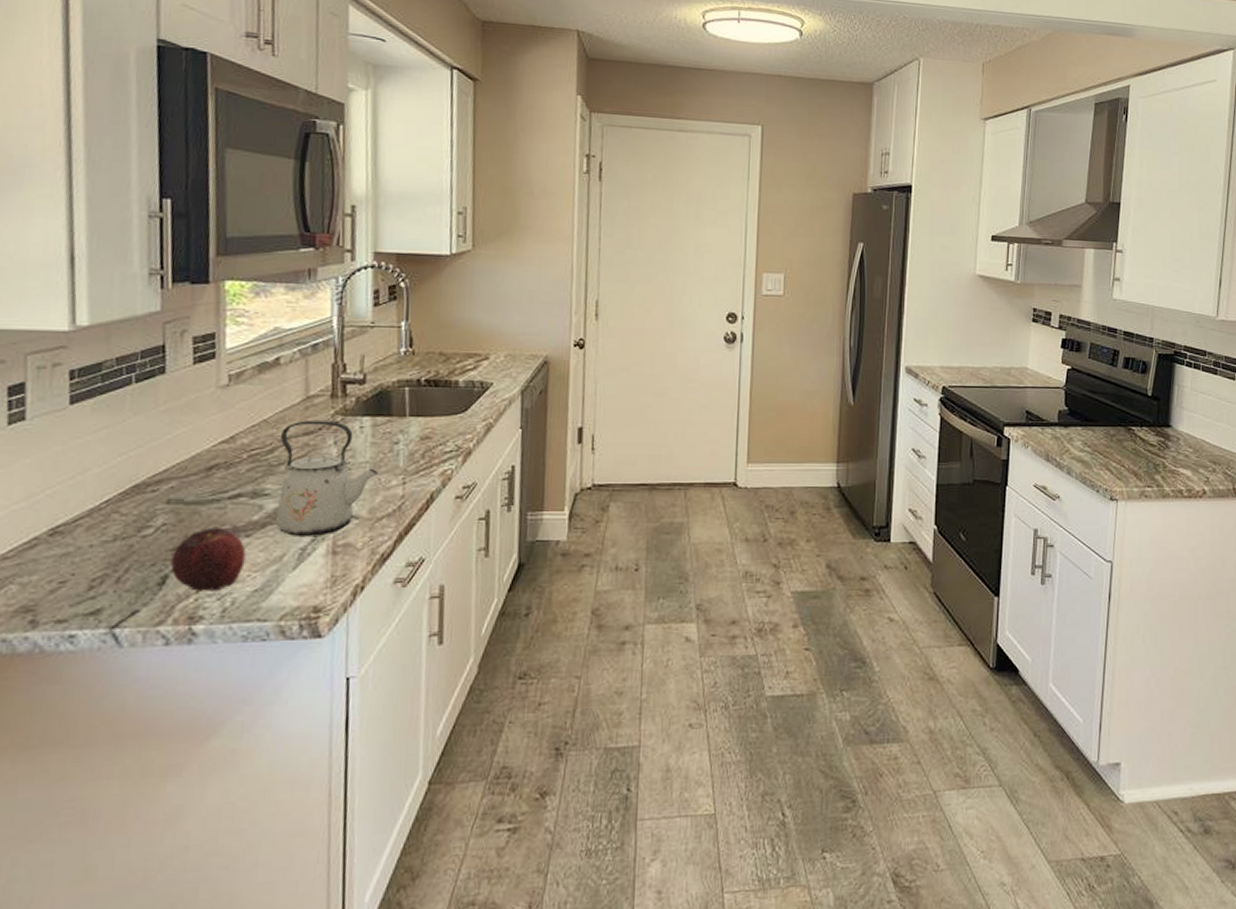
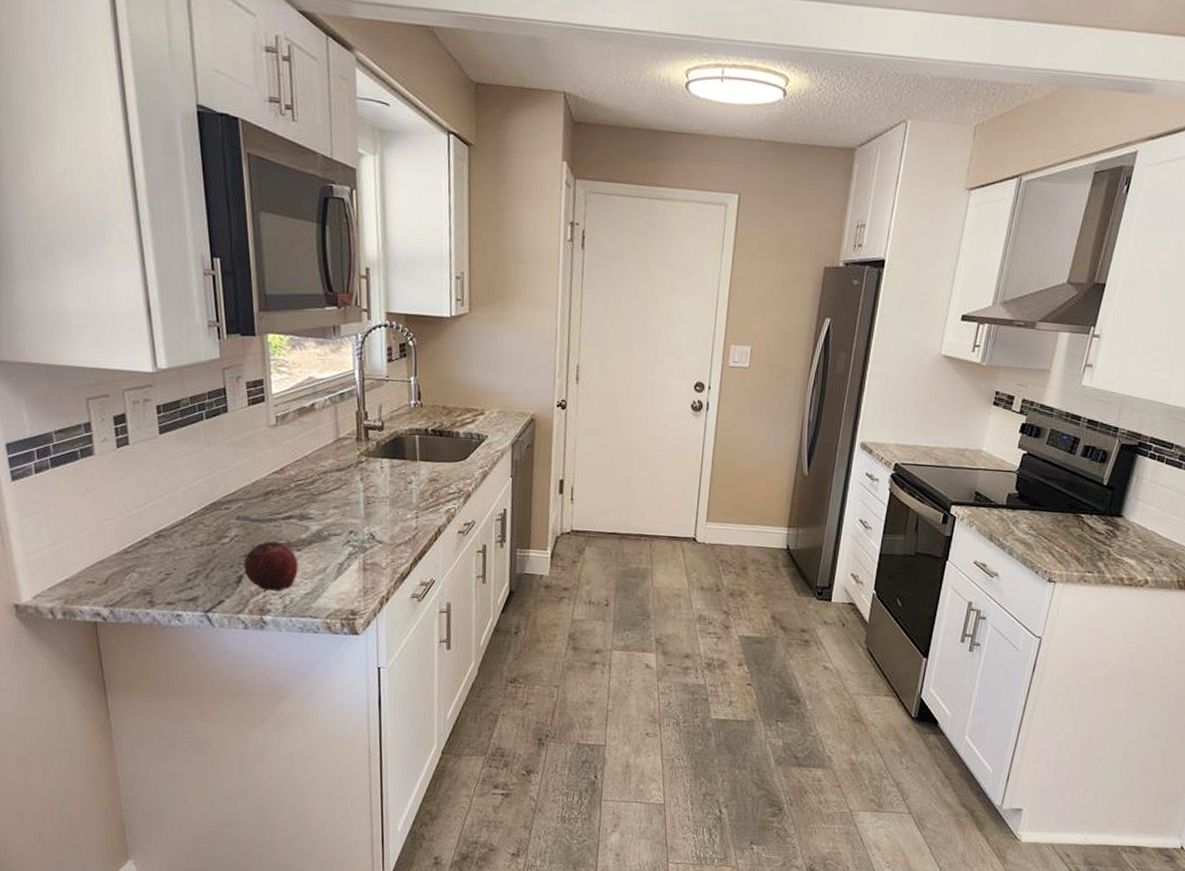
kettle: present [276,420,379,536] -> none [318,458,397,555]

